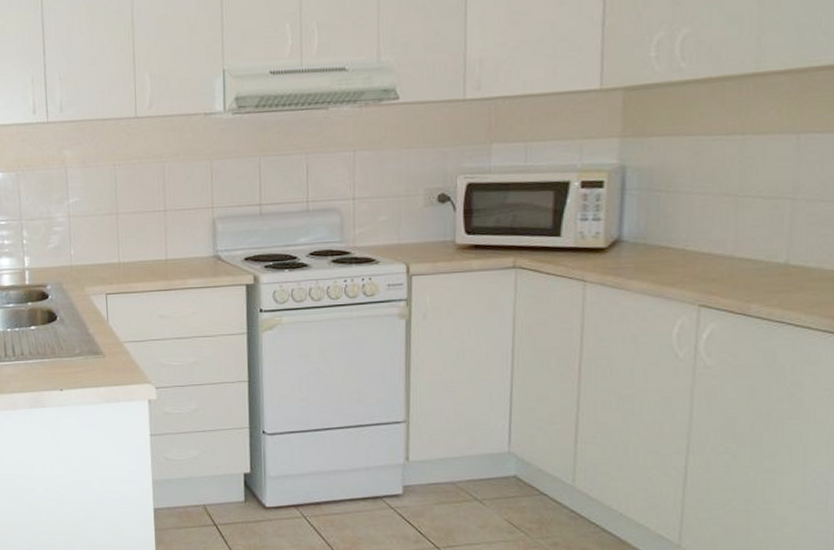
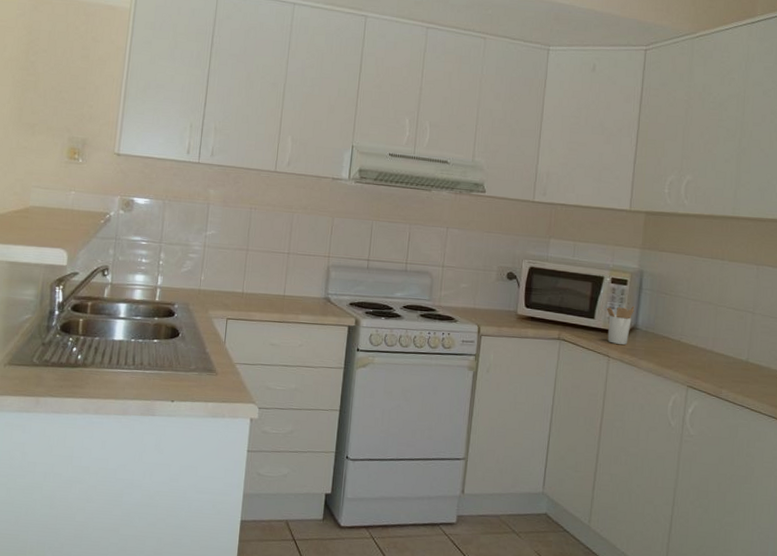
utensil holder: none [576,213,617,264] -> present [606,306,635,345]

